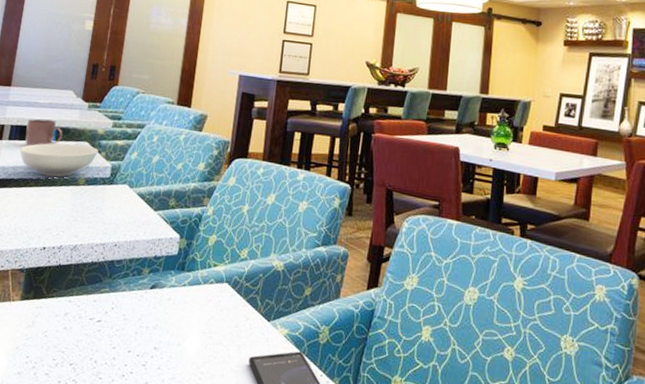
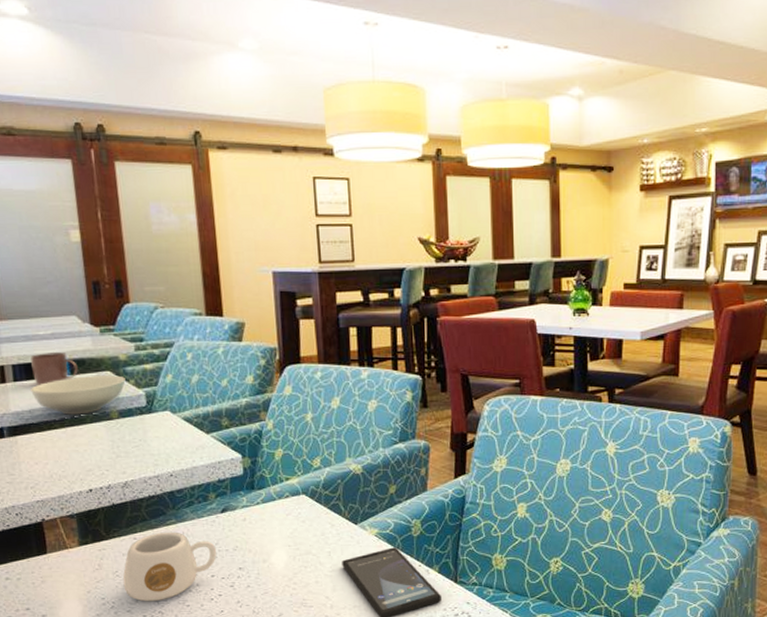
mug: none [48,299,139,369] -> present [122,532,217,602]

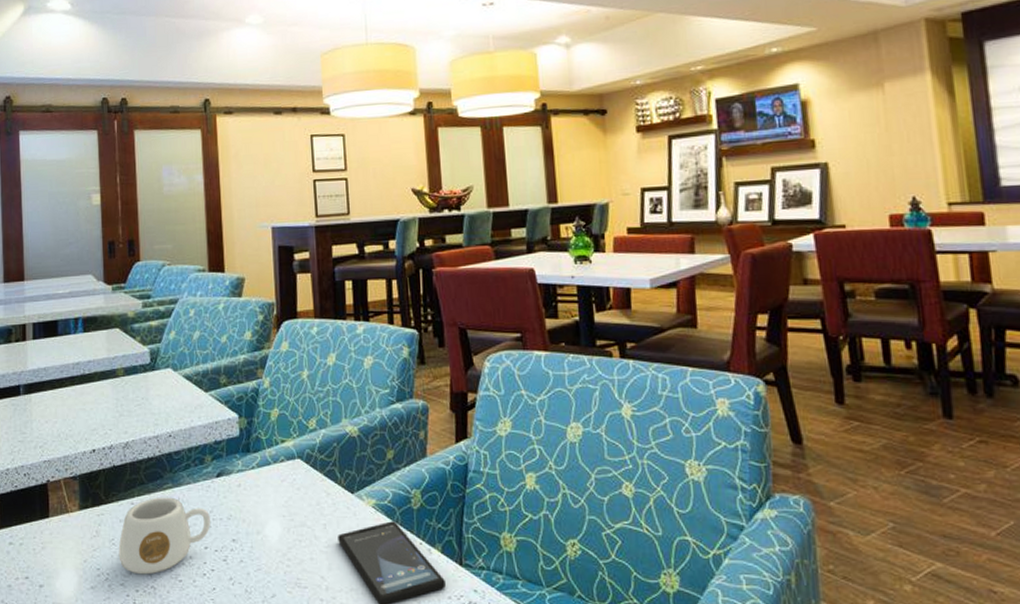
bowl: present [29,375,126,415] -> none [46,332,132,372]
mug: present [30,352,78,386] -> none [49,310,91,344]

